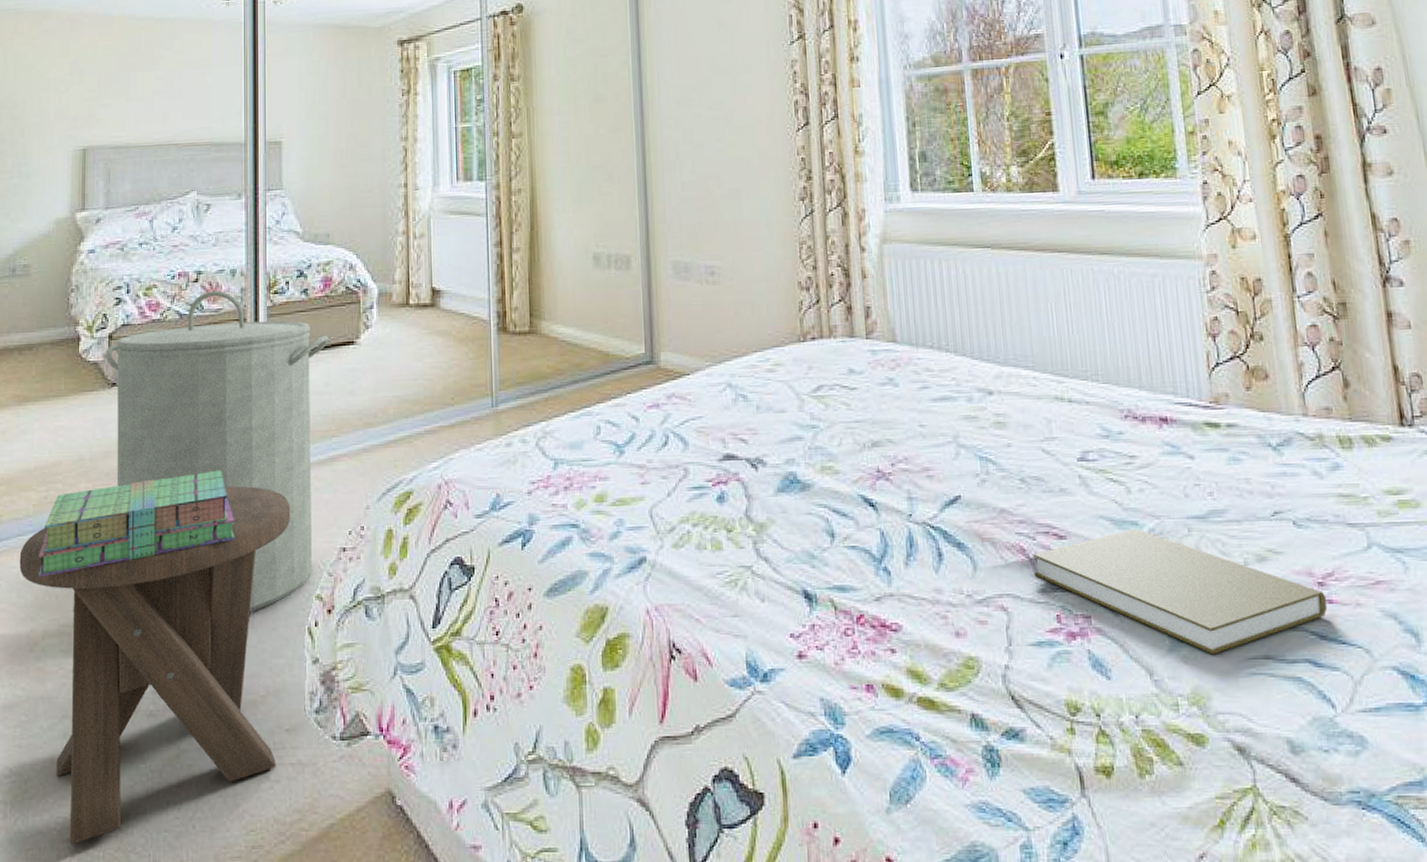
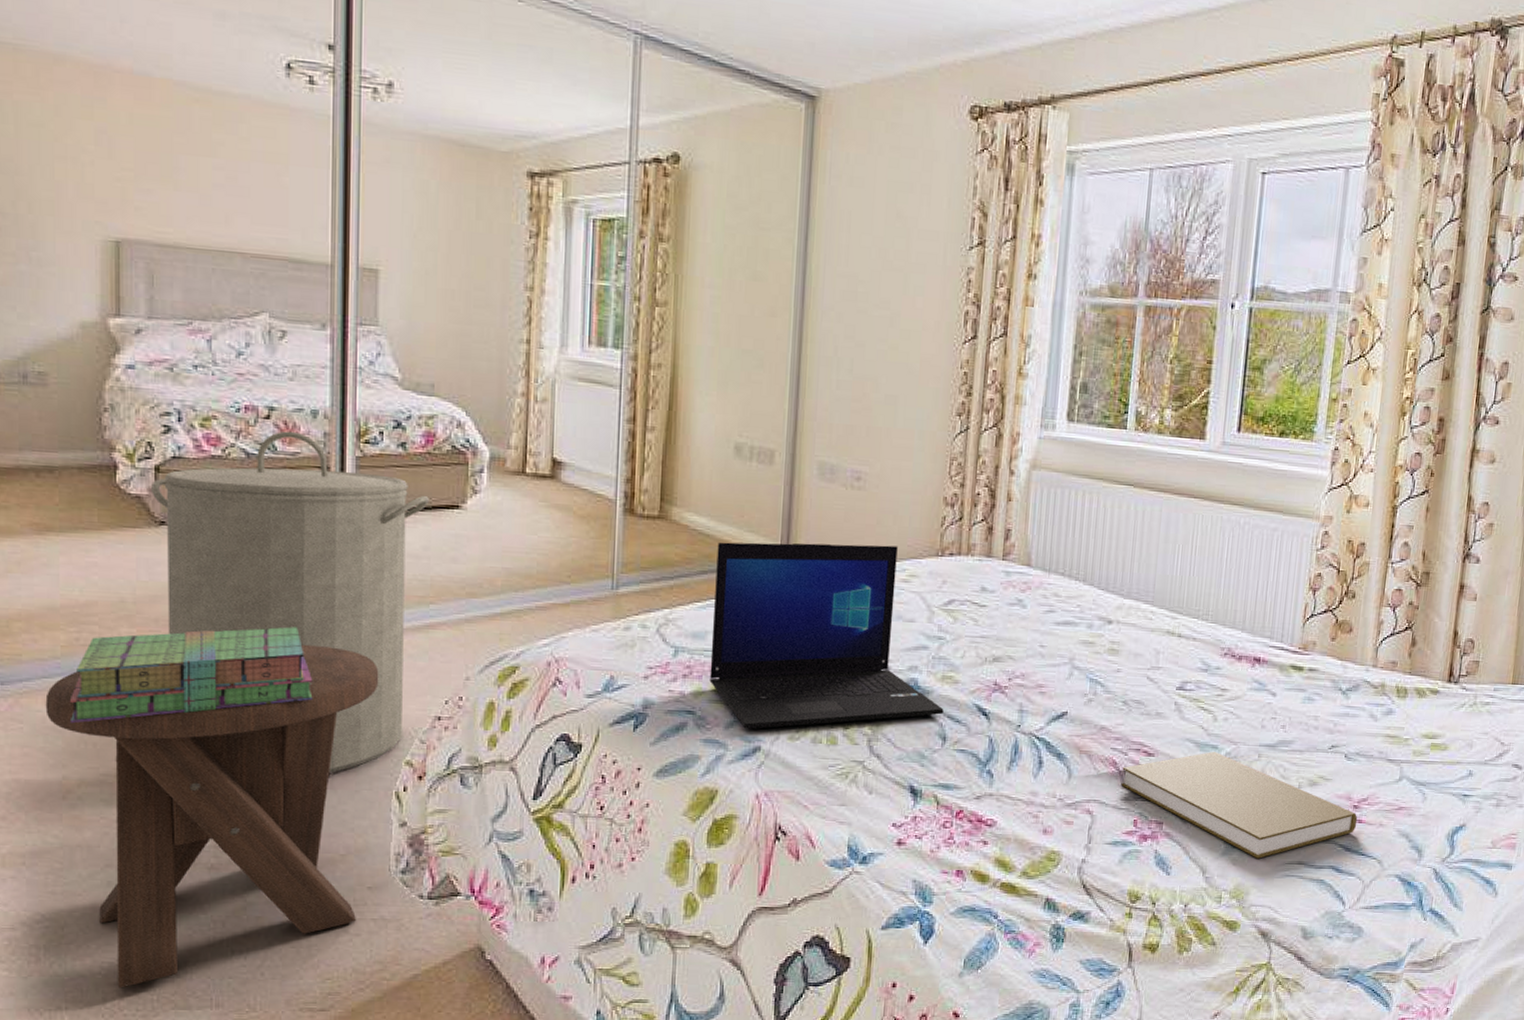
laptop: none [586,336,828,539] -> present [709,542,944,729]

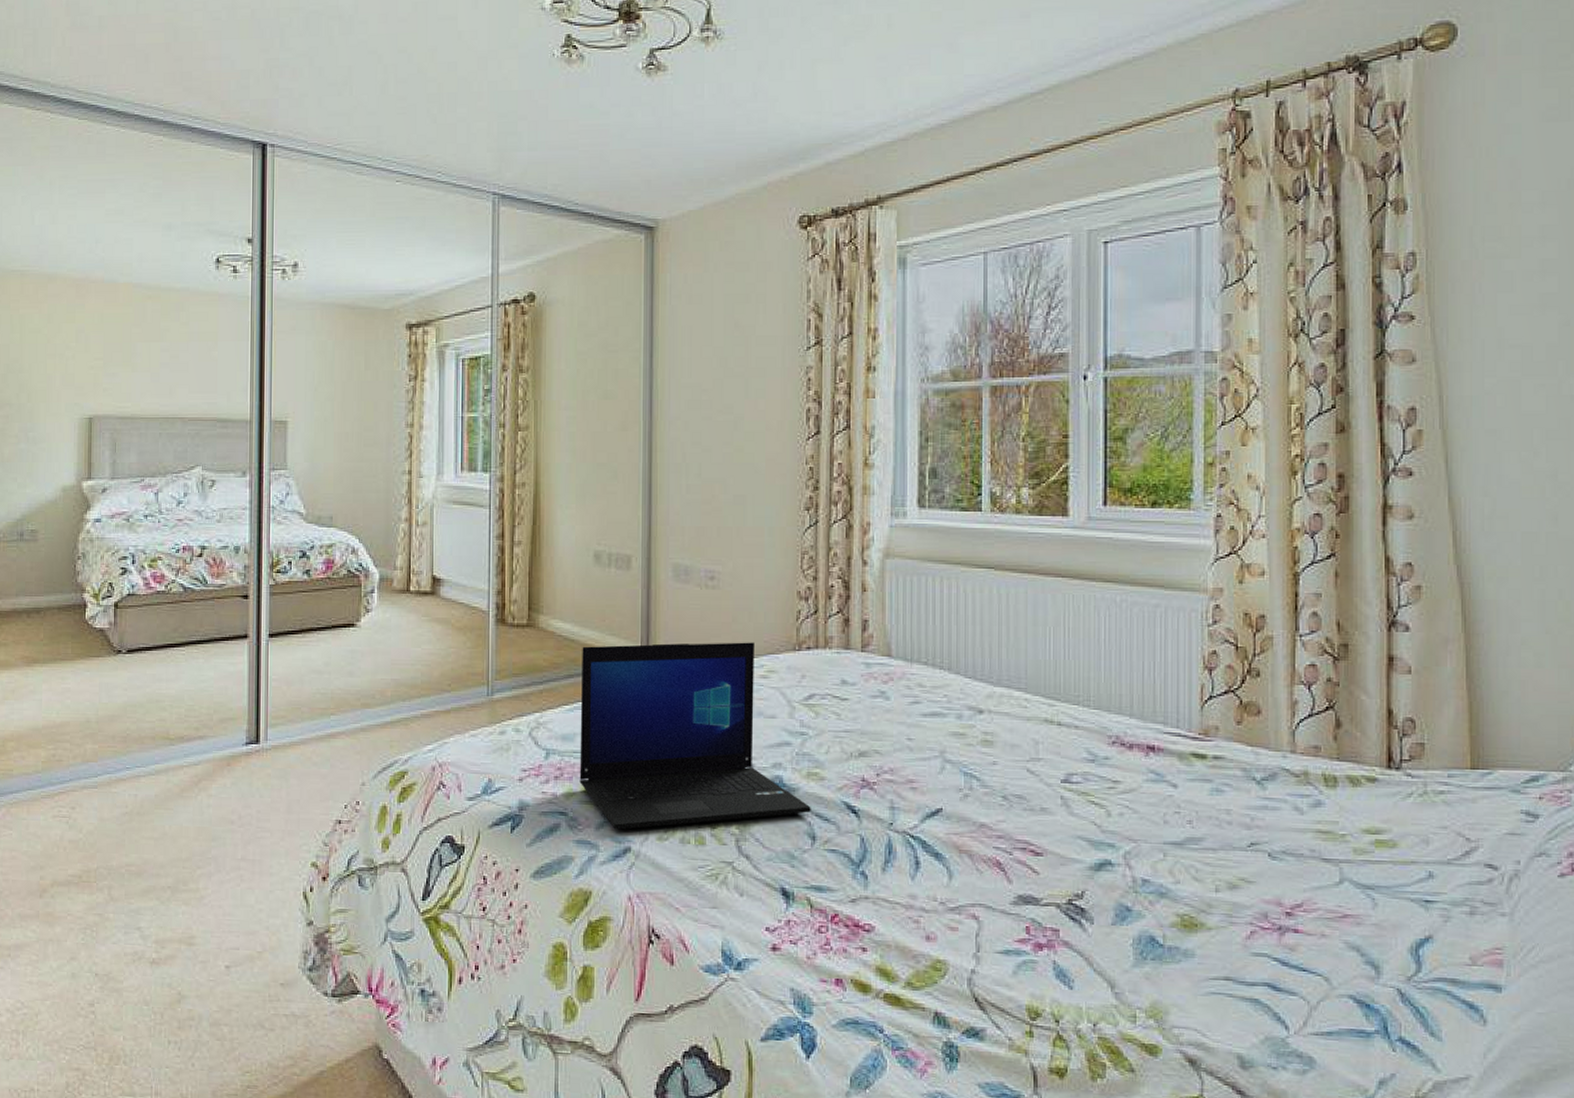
music stool: present [45,644,379,988] -> none [29,755,289,1074]
stack of books: present [69,627,313,724] -> none [46,739,235,830]
laundry hamper: present [151,431,429,773] -> none [111,566,329,874]
book: present [1121,751,1358,859] -> none [1008,850,1293,973]

